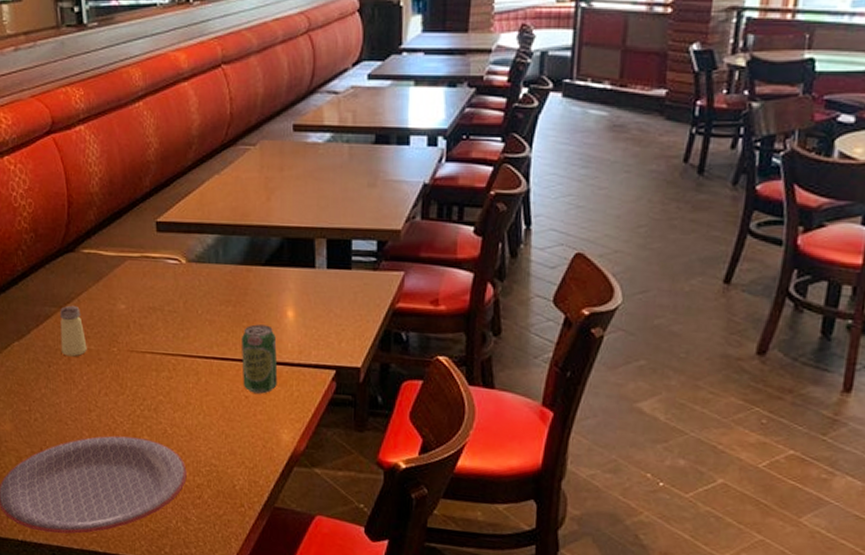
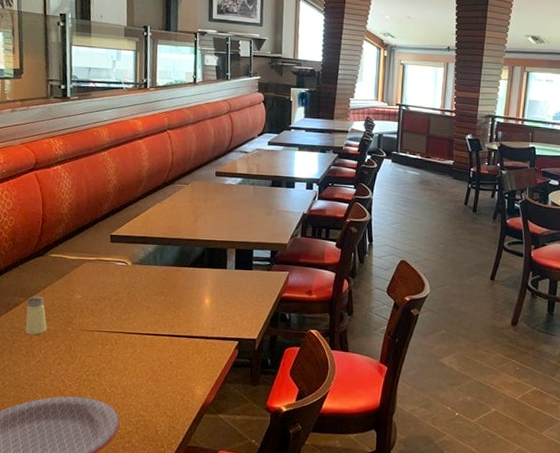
beverage can: present [241,324,278,394] -> none [168,309,196,360]

